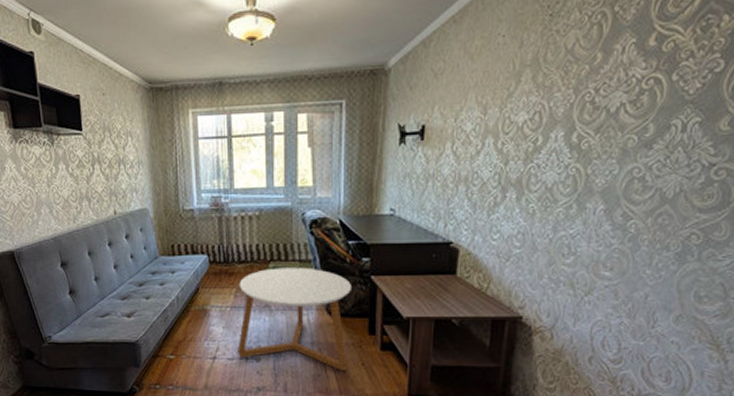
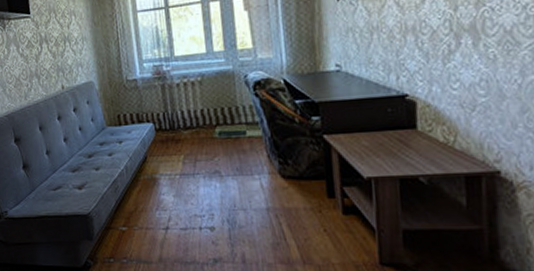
coffee table: present [238,267,351,371] -> none [186,130,309,238]

